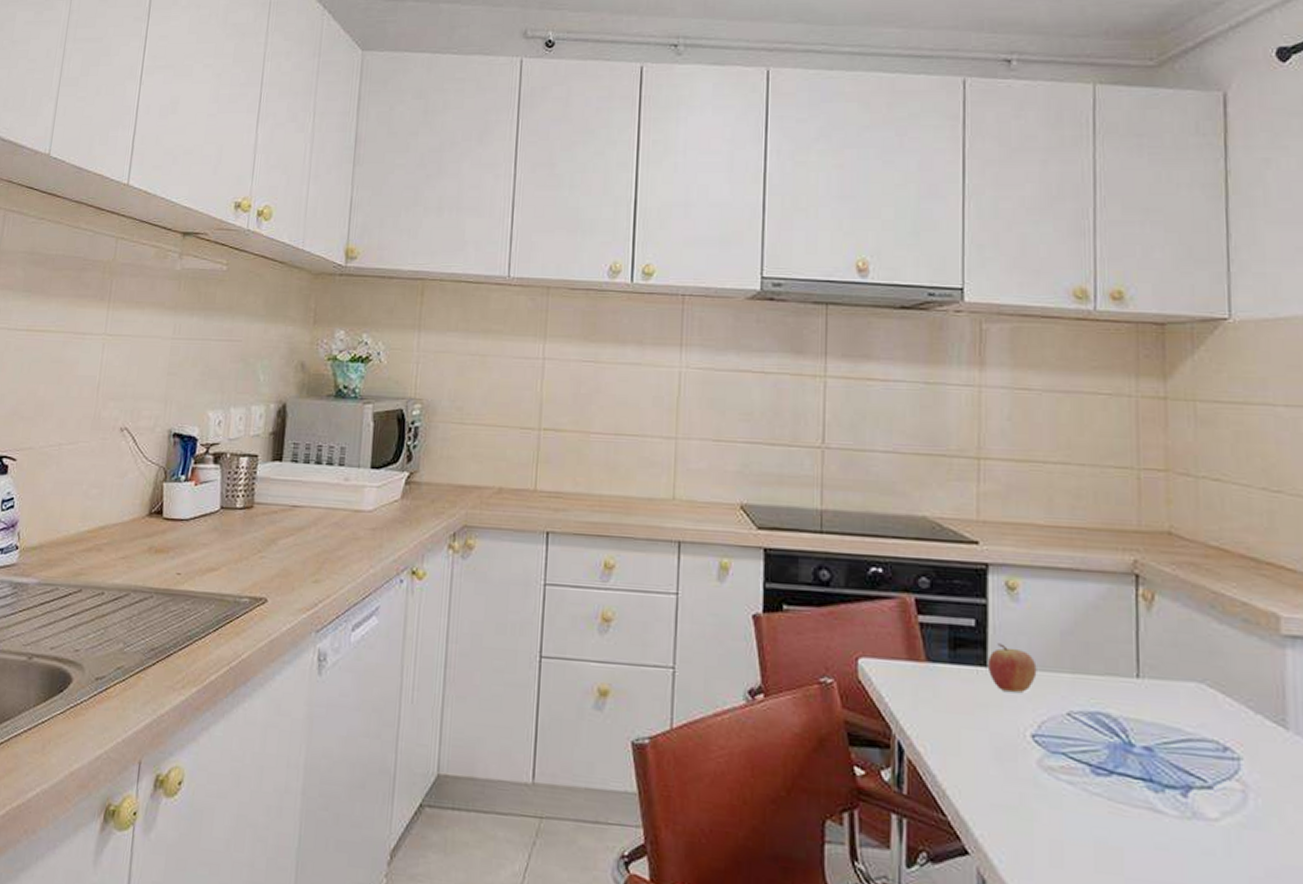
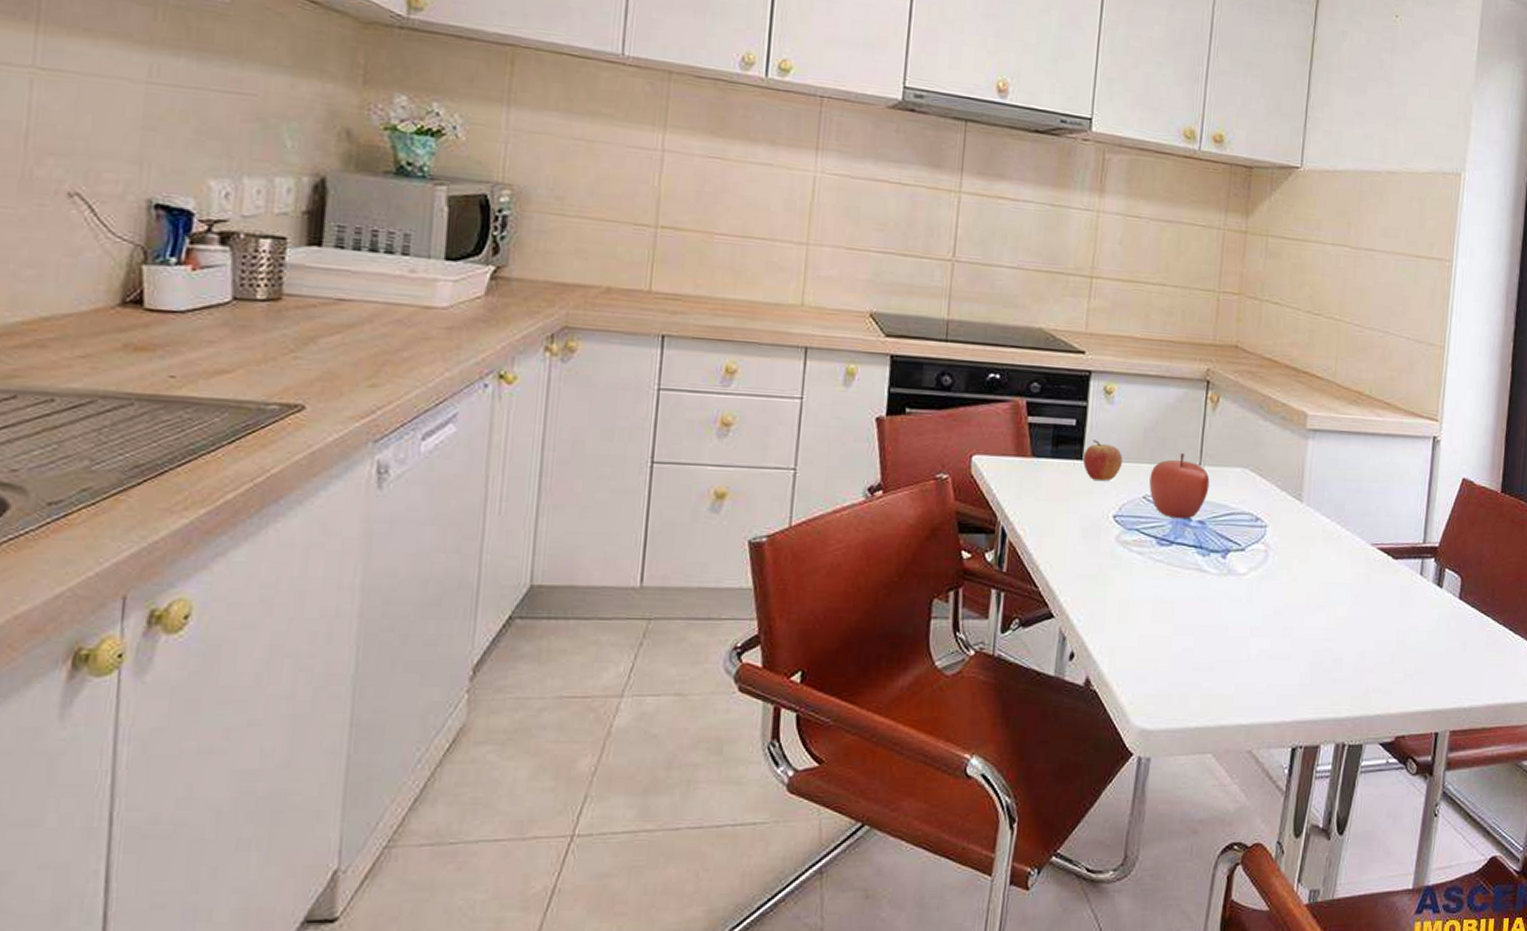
fruit: none [1074,661,1154,744] -> present [1149,452,1210,520]

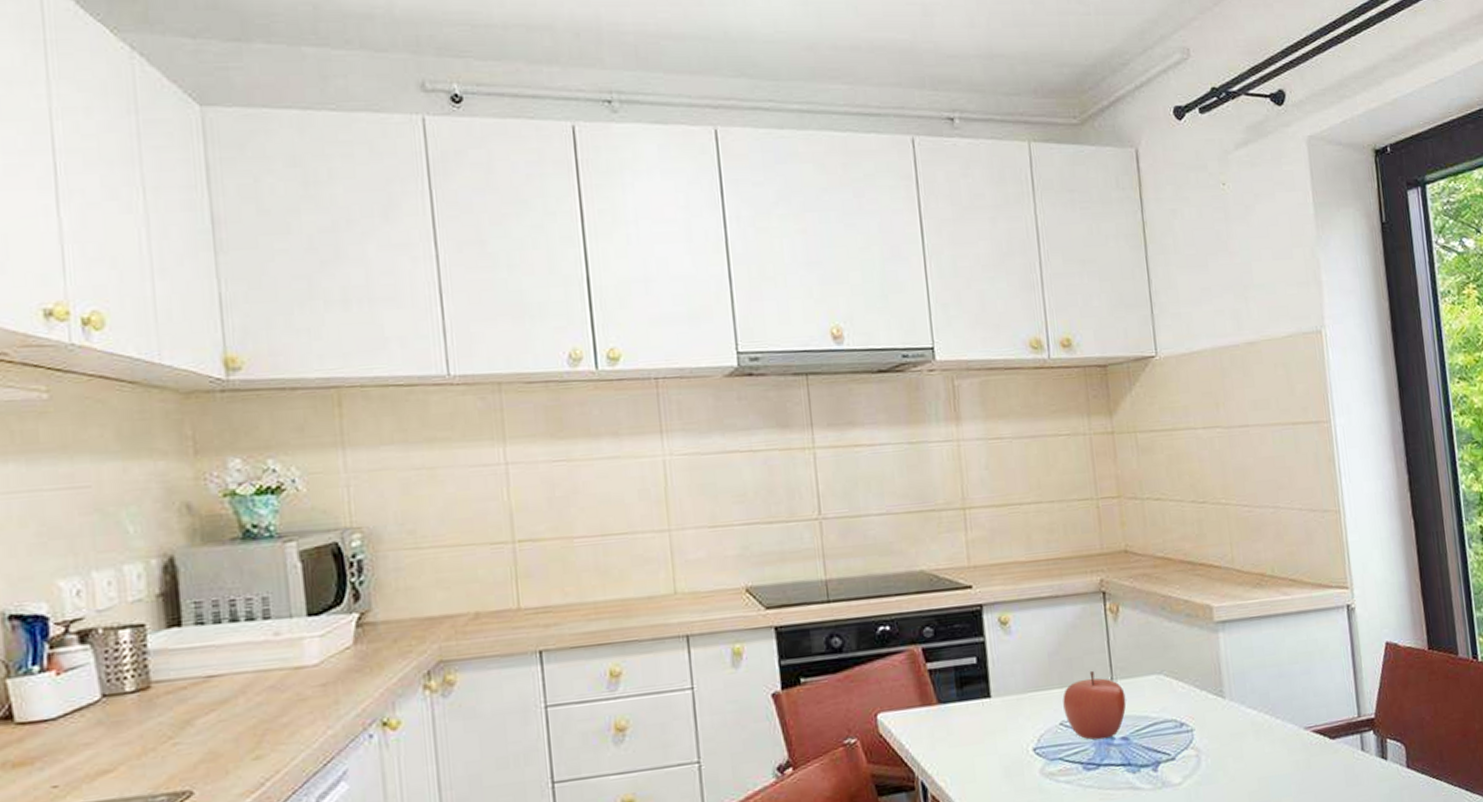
fruit: present [1082,440,1123,481] -> none [990,674,1033,716]

